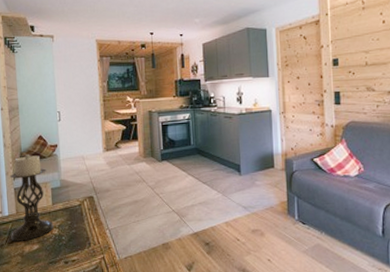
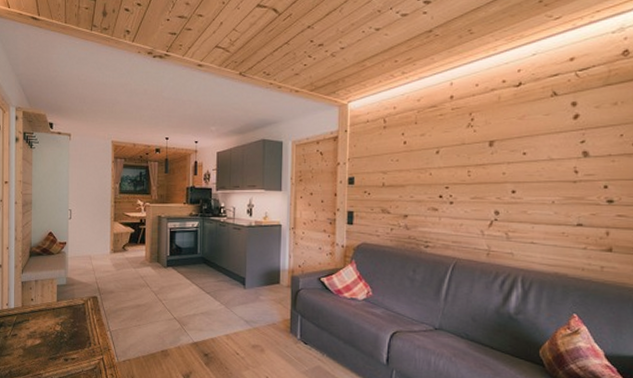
candle holder: present [10,155,54,241] -> none [14,250,57,335]

